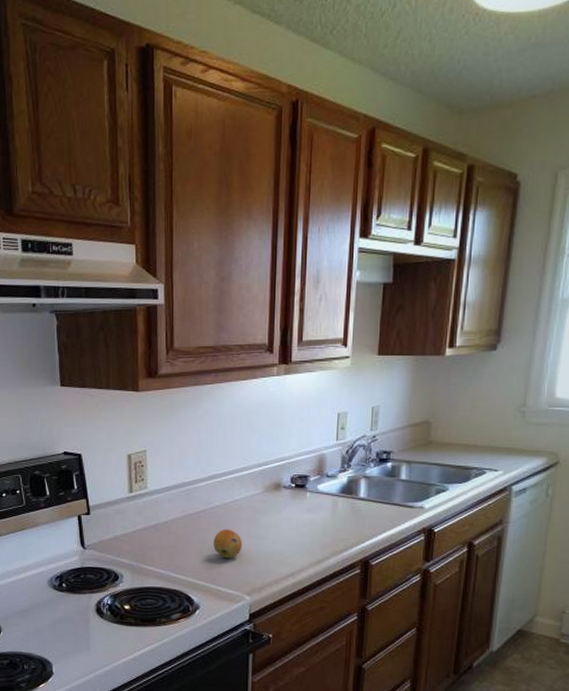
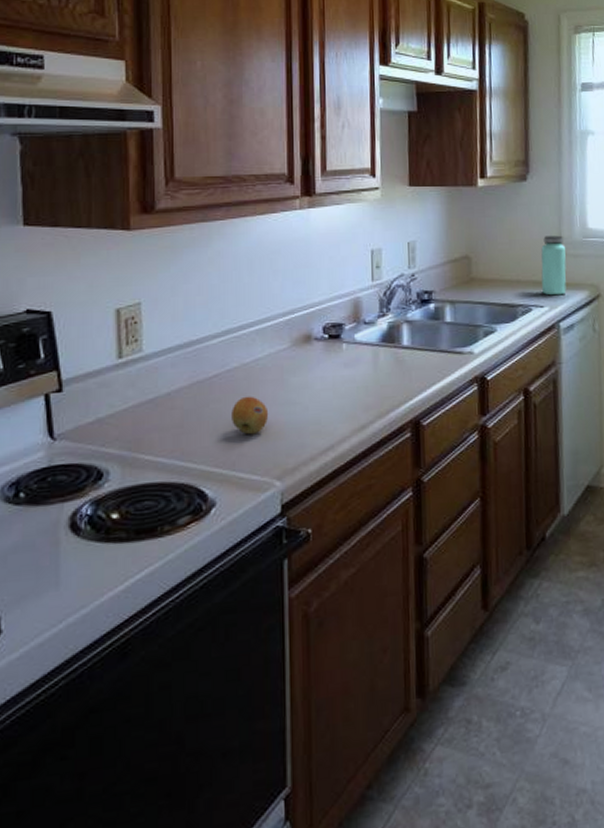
bottle: none [499,404,529,461] -> present [541,235,567,296]

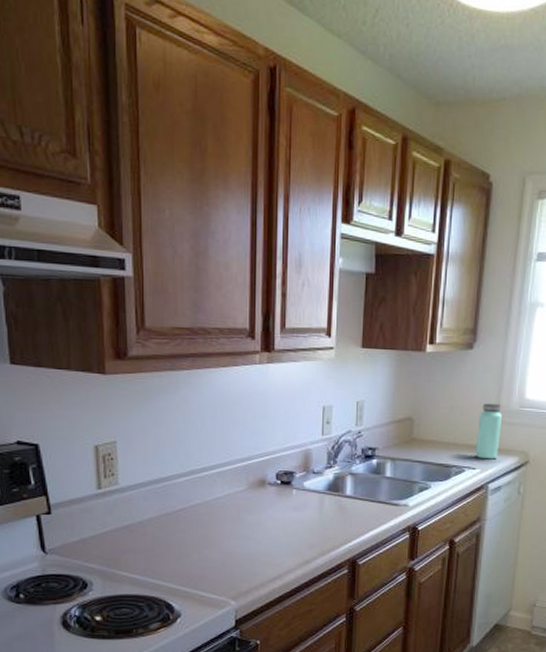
fruit: present [231,396,269,435] -> none [195,529,227,562]

